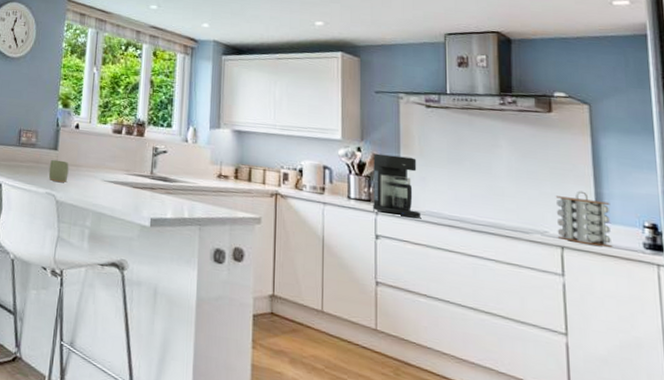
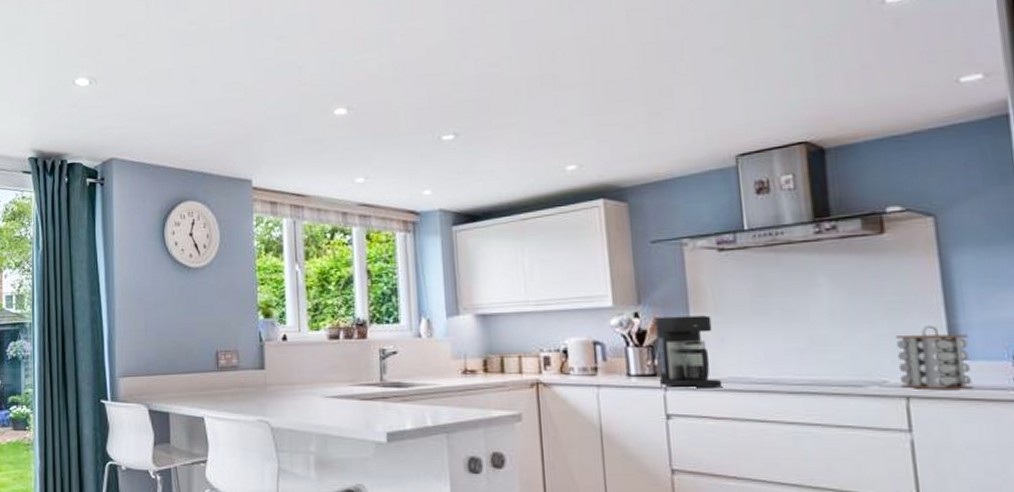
mug: present [48,159,69,183] -> none [257,380,282,405]

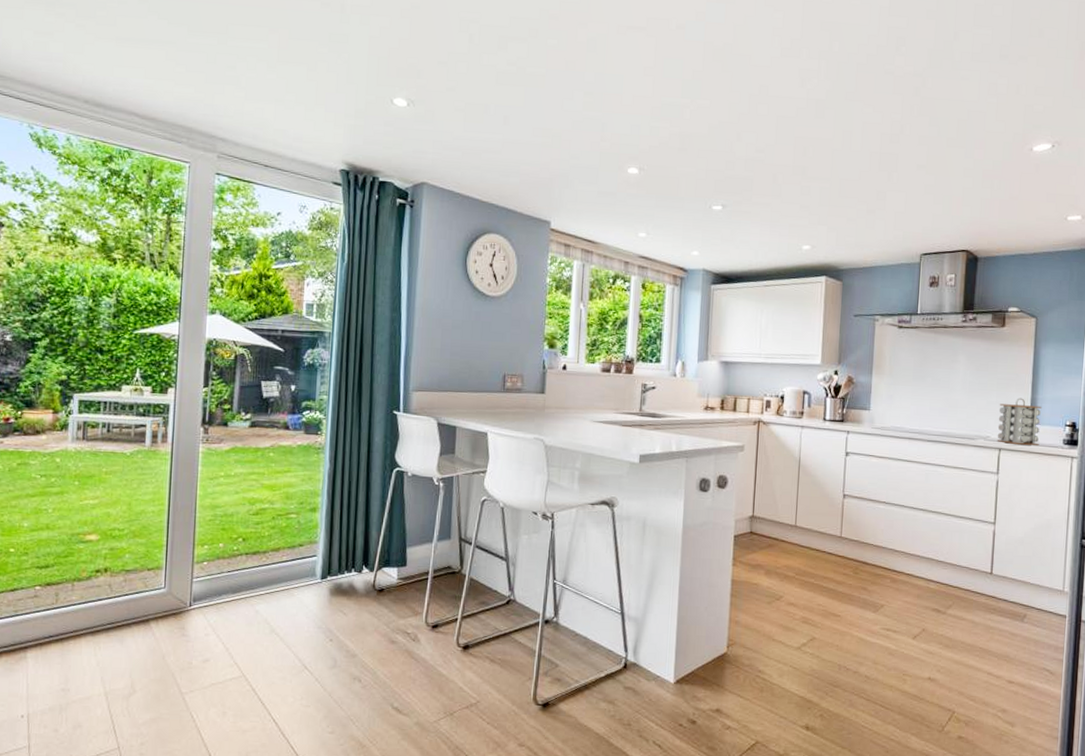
coffee maker: present [655,315,723,388] -> none [844,375,887,434]

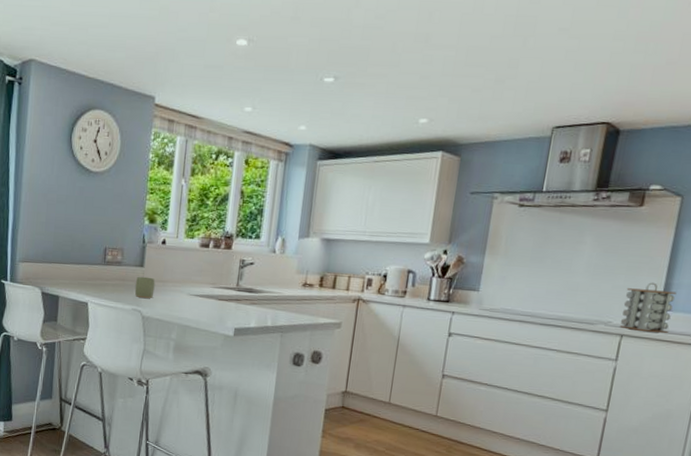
mug: none [536,403,557,426] -> present [134,276,155,298]

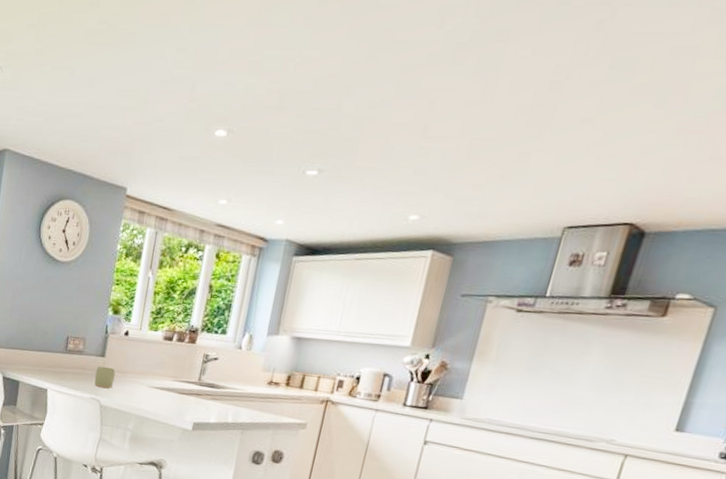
spice rack: present [619,282,677,334] -> none [623,400,698,457]

